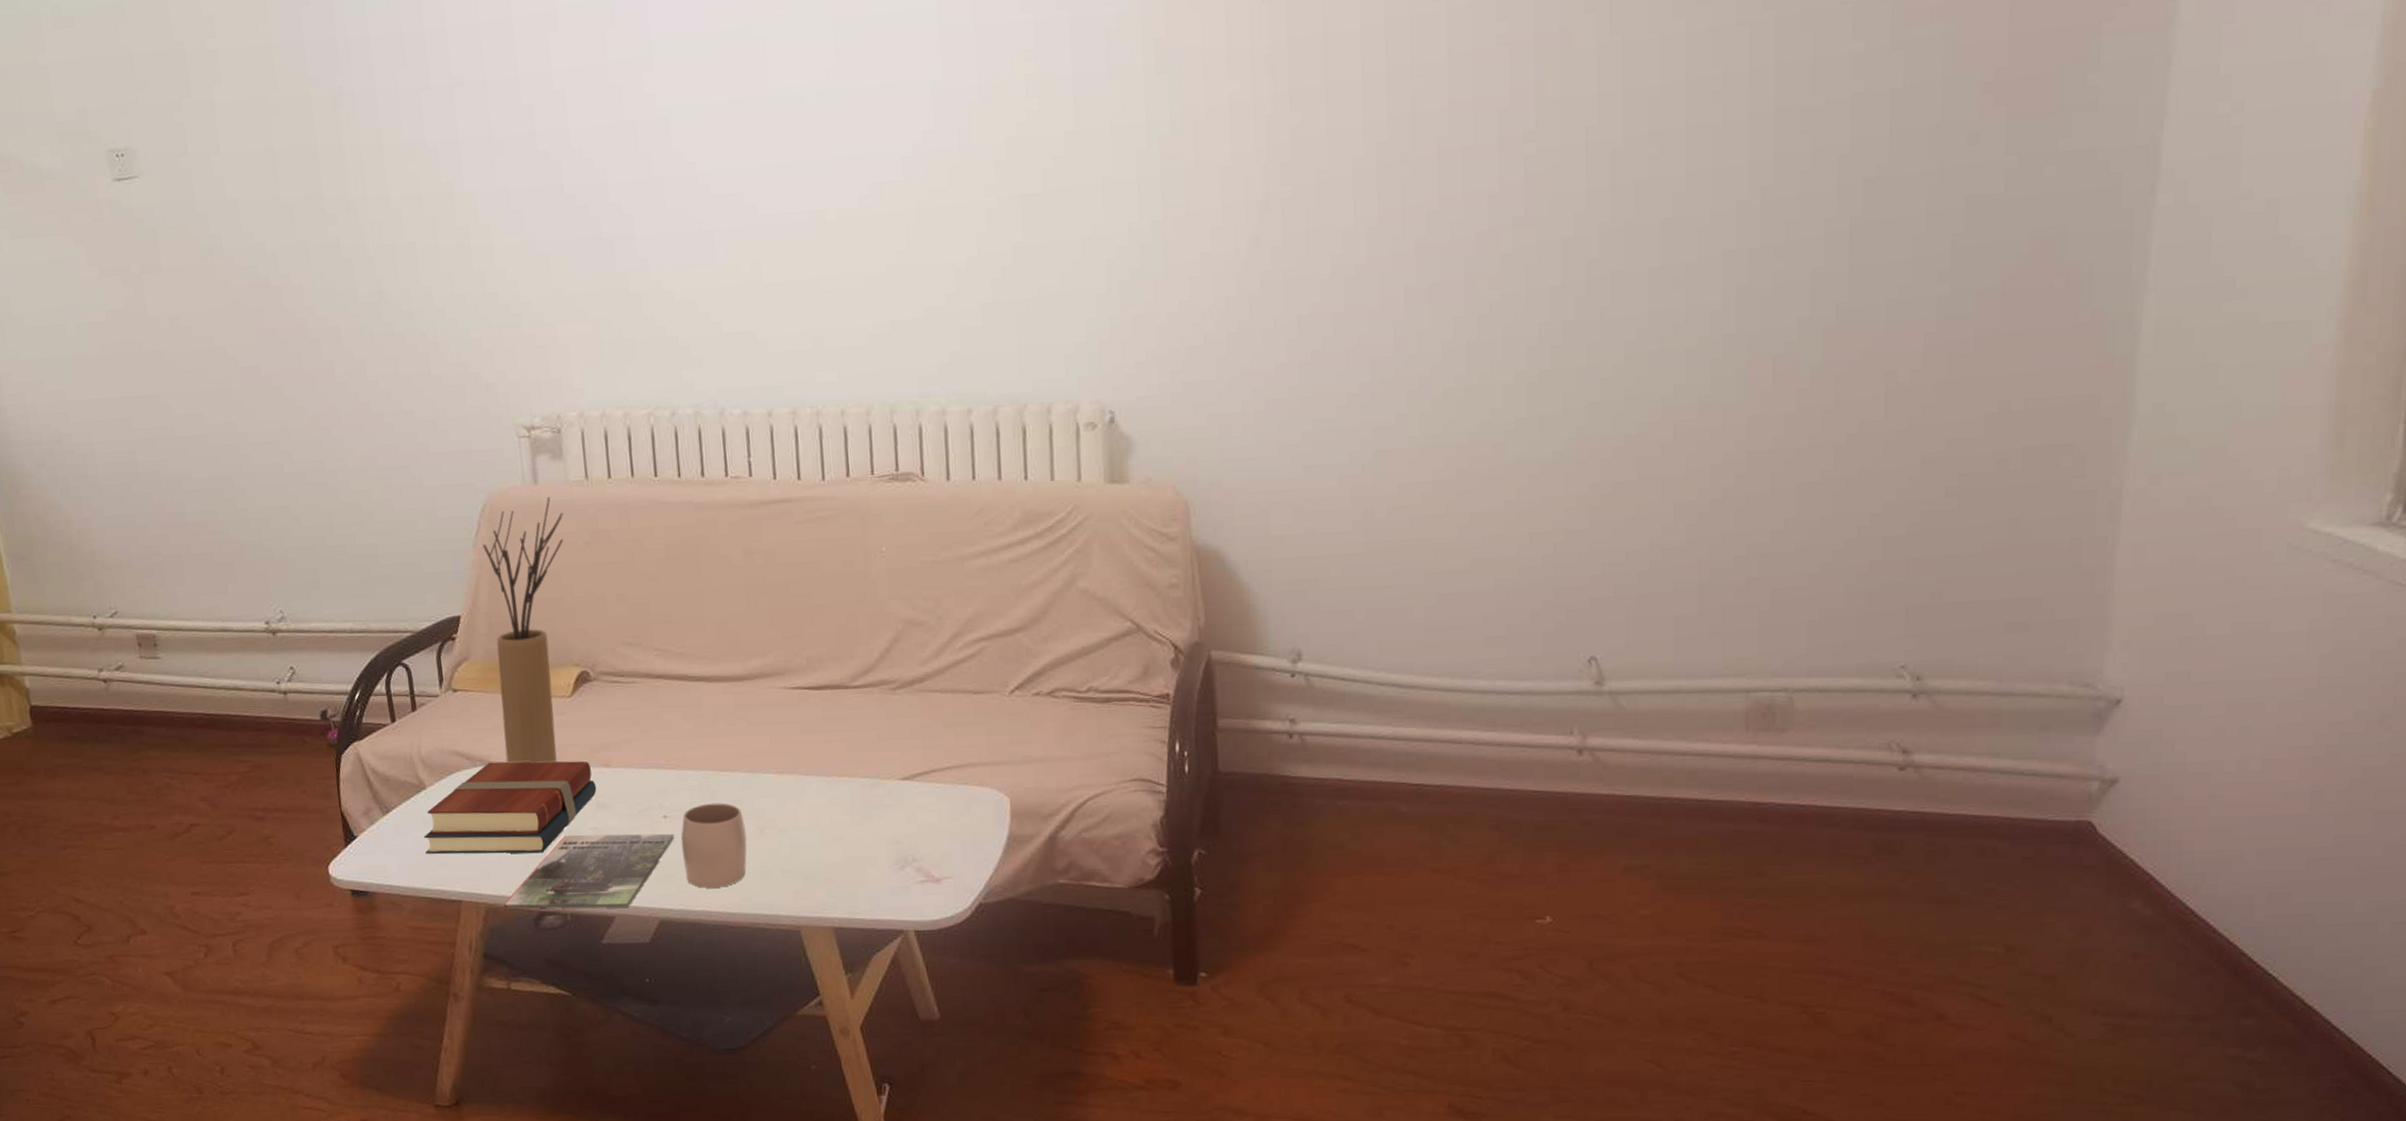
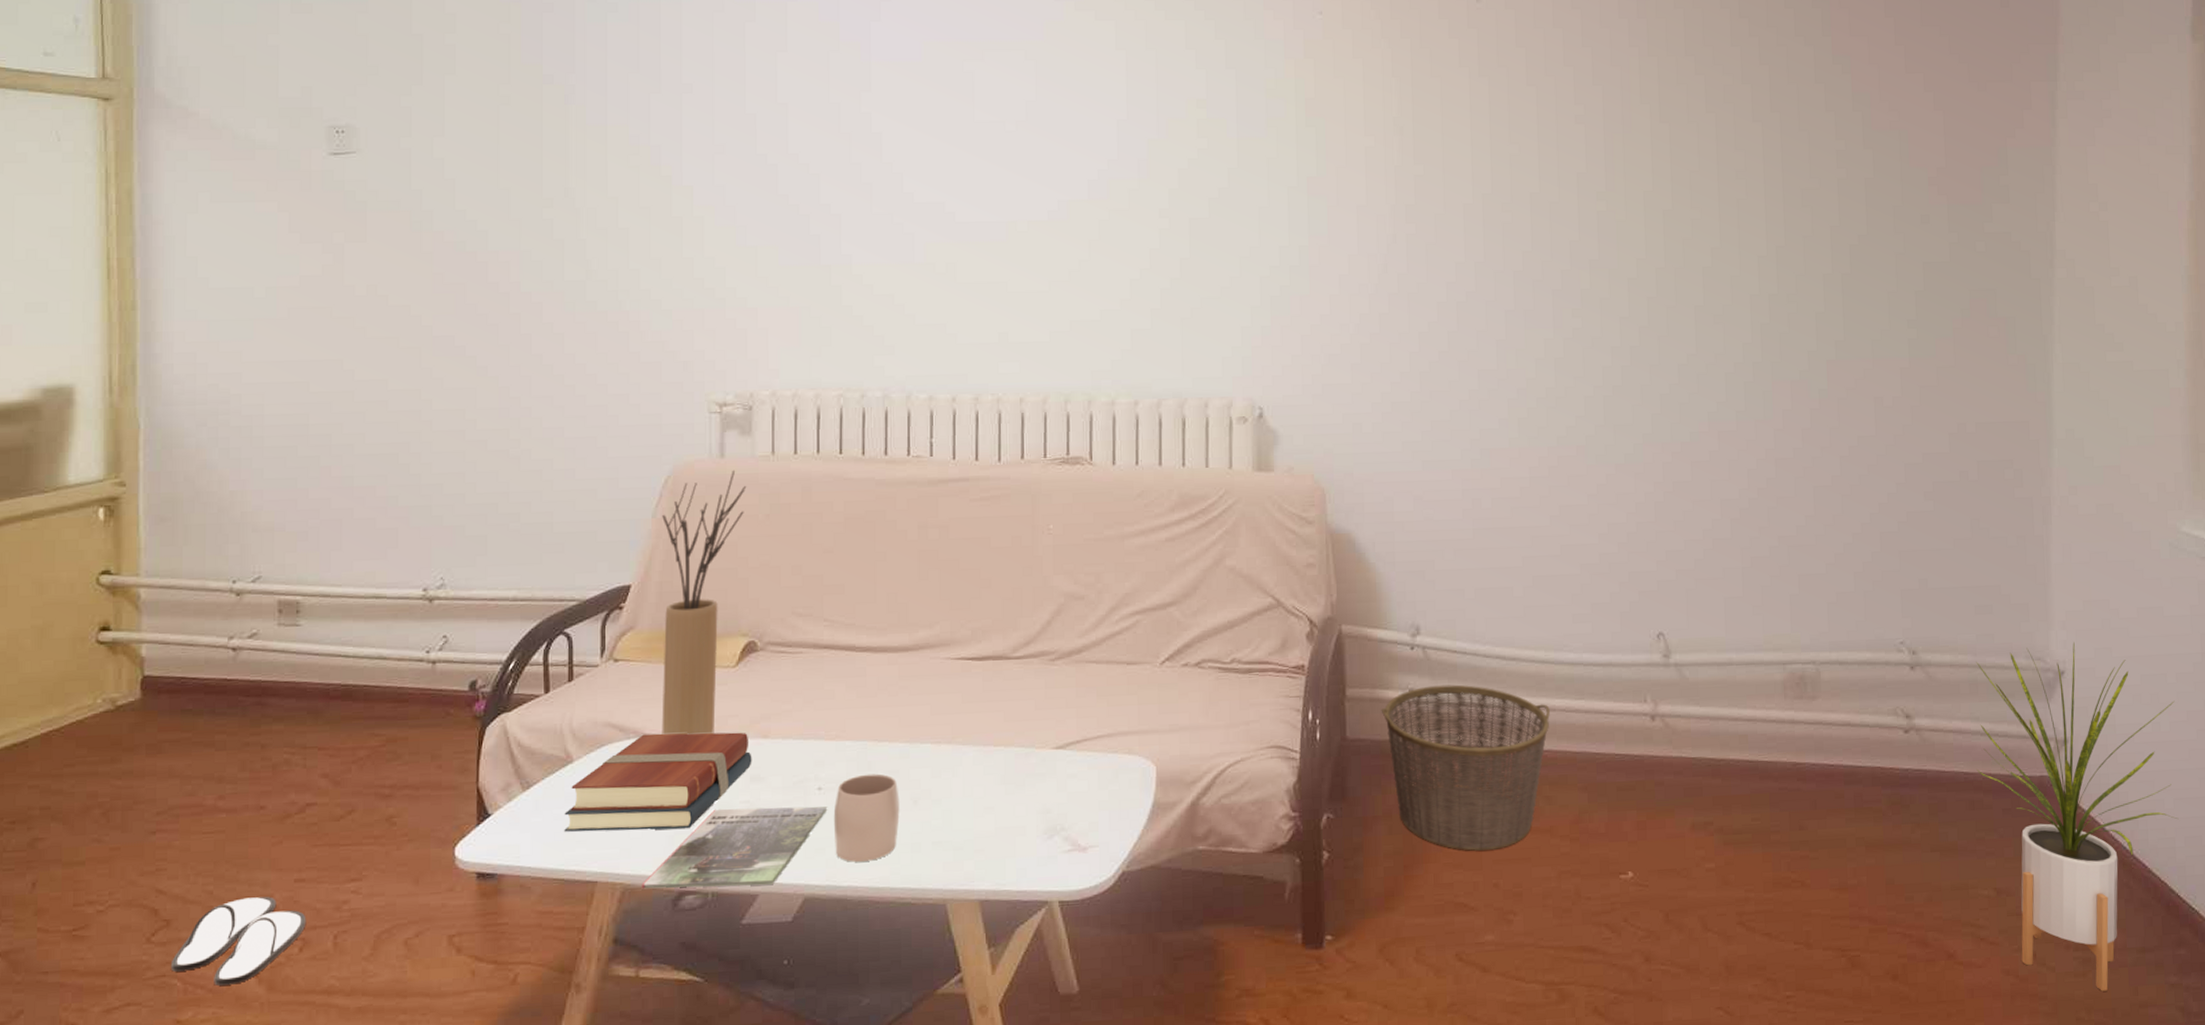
slippers: none [97,907,207,984] -> present [170,897,306,986]
basket: none [1257,715,1455,891] -> present [1381,684,1550,851]
house plant: none [1991,665,2273,1062] -> present [1976,642,2179,991]

